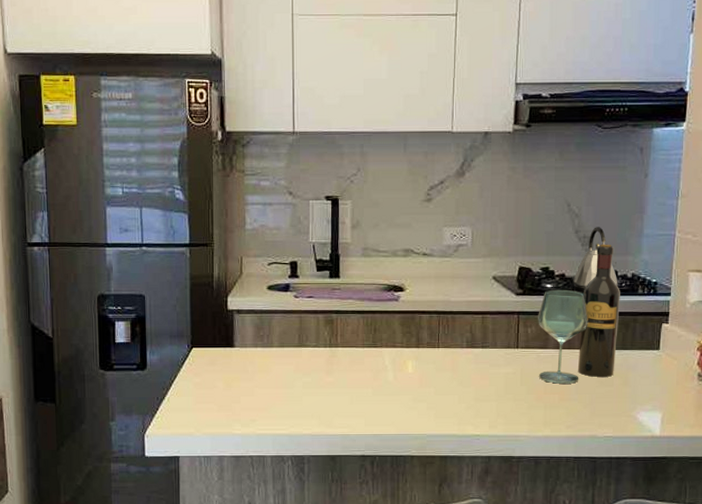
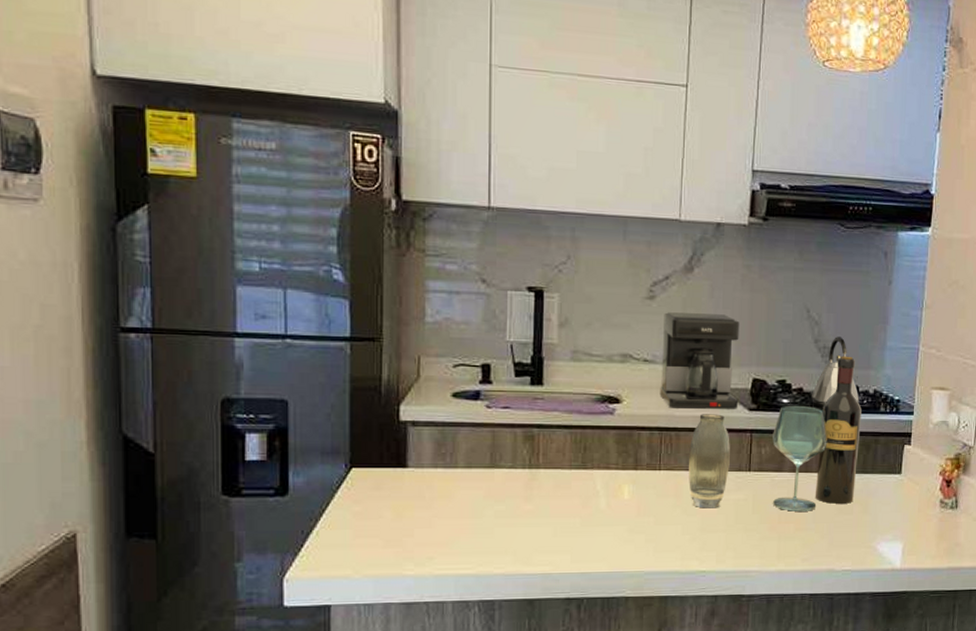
coffee maker: none [437,212,507,296] -> present [660,312,740,410]
vase: none [463,299,500,381] -> present [688,414,730,509]

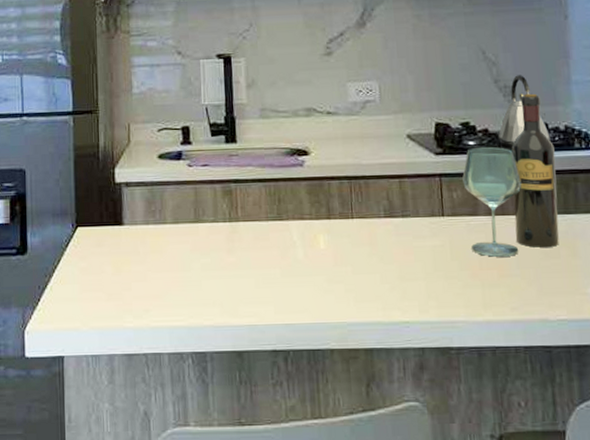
coffee maker: present [660,312,740,410] -> none [342,63,424,158]
vase: present [688,414,730,509] -> none [379,160,422,256]

